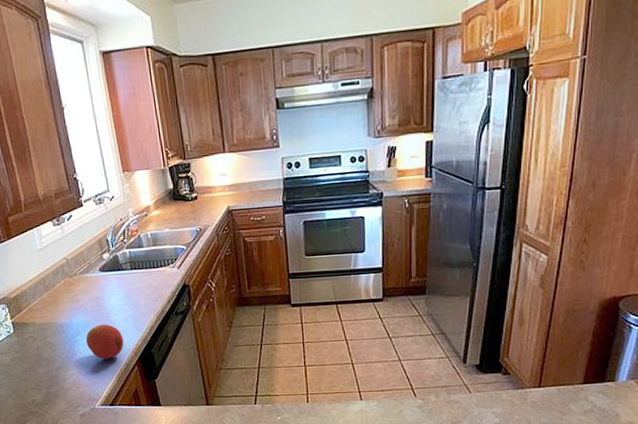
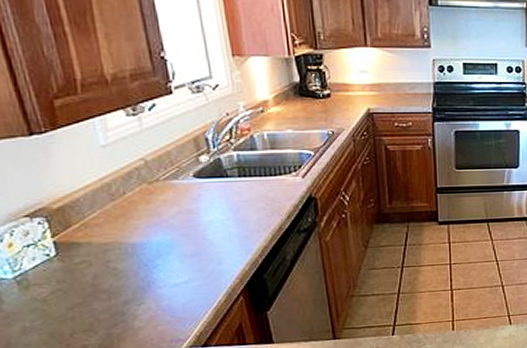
fruit: present [86,324,124,359] -> none [170,244,225,289]

